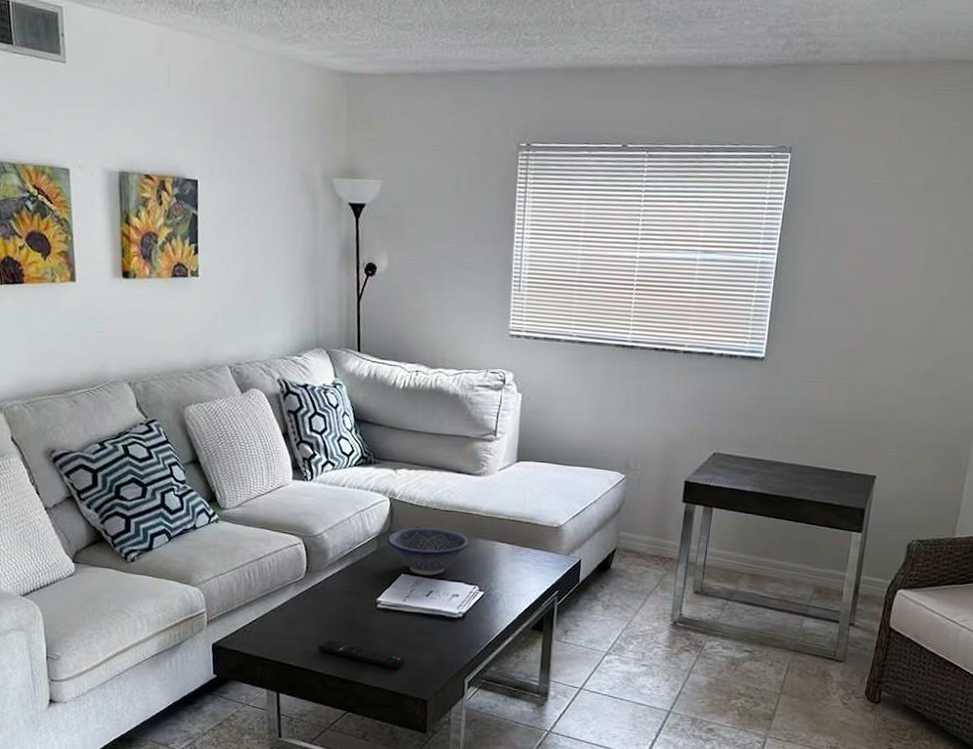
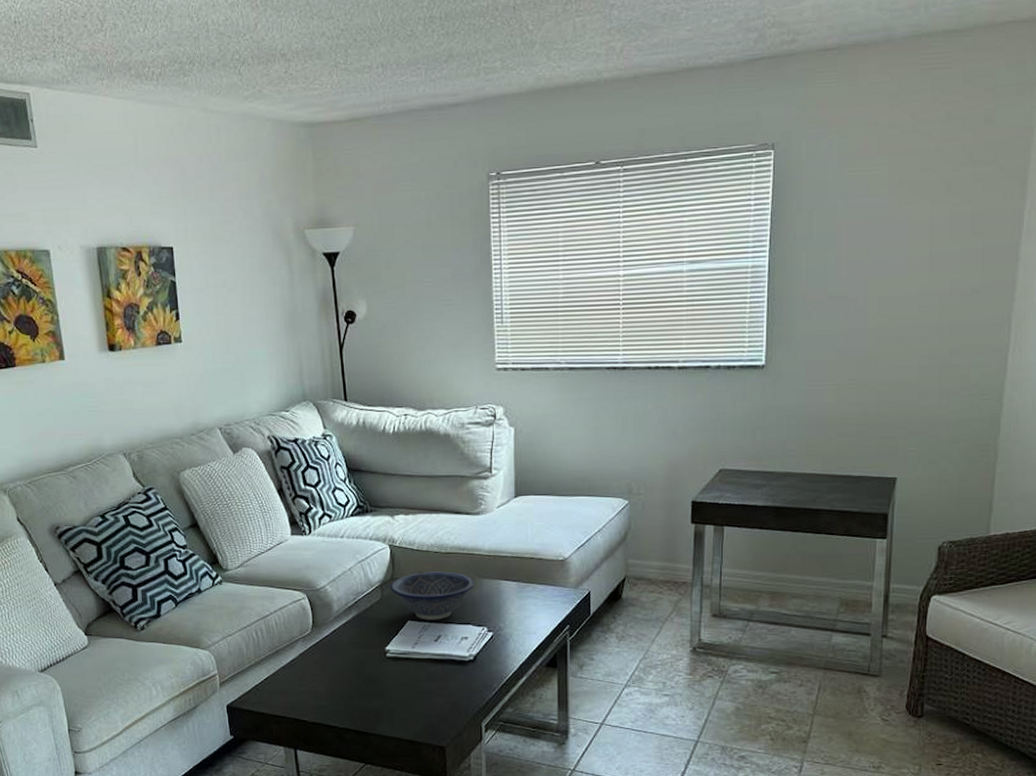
remote control: present [317,640,404,669] -> none [331,693,419,717]

